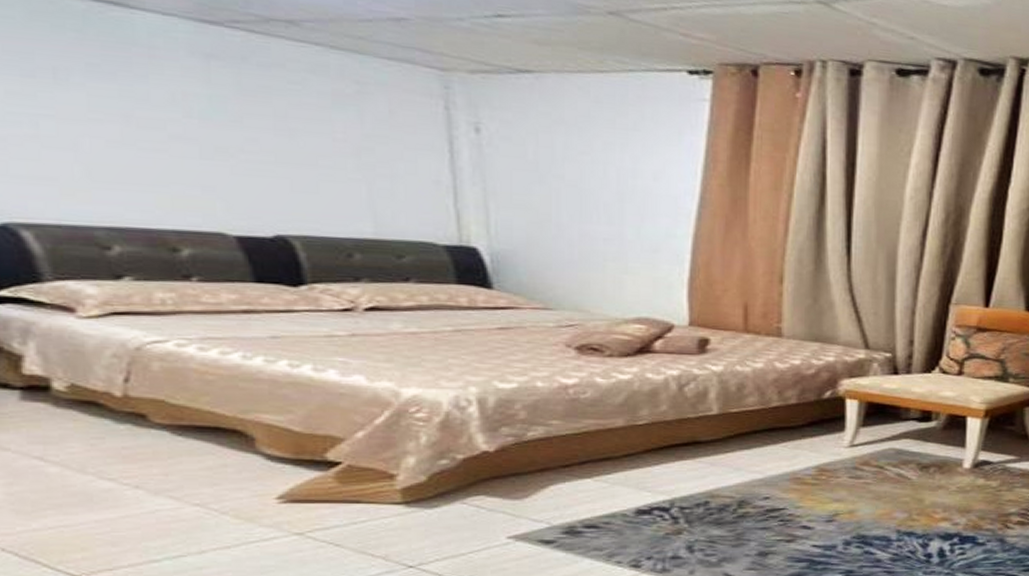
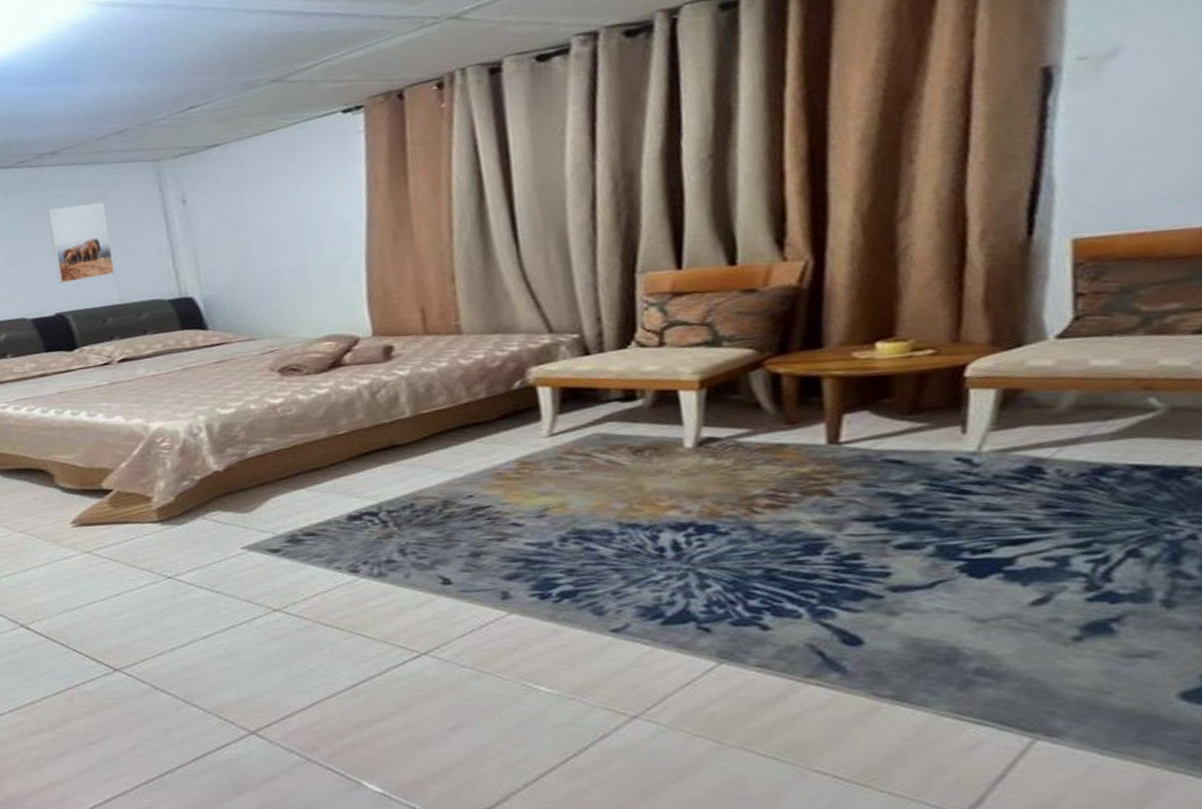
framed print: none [274,96,370,200] -> present [48,201,114,283]

